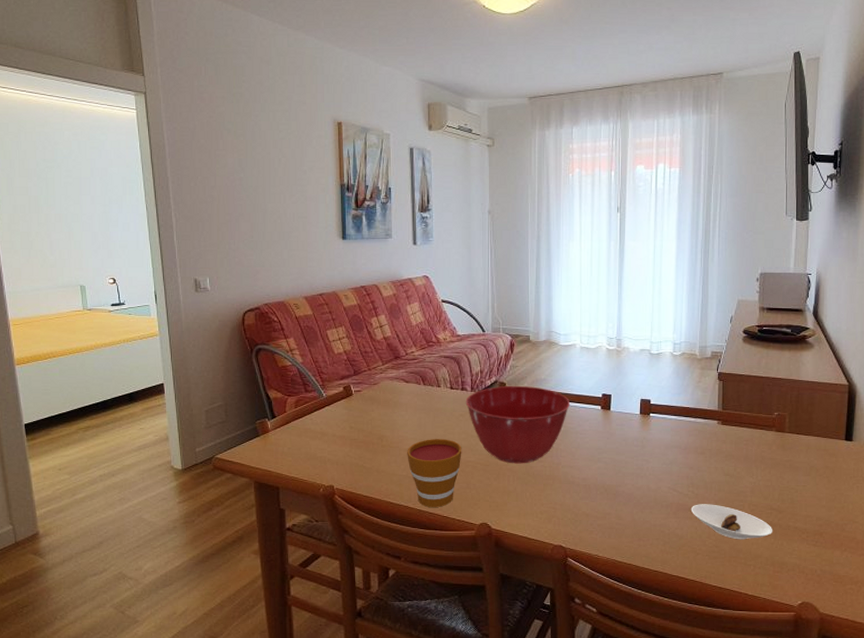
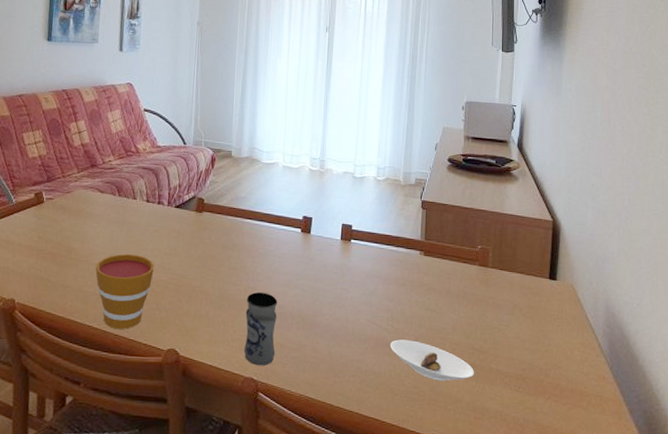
mixing bowl: present [465,385,571,464] -> none [161,202,270,287]
jar: none [551,467,582,534] -> present [244,292,278,366]

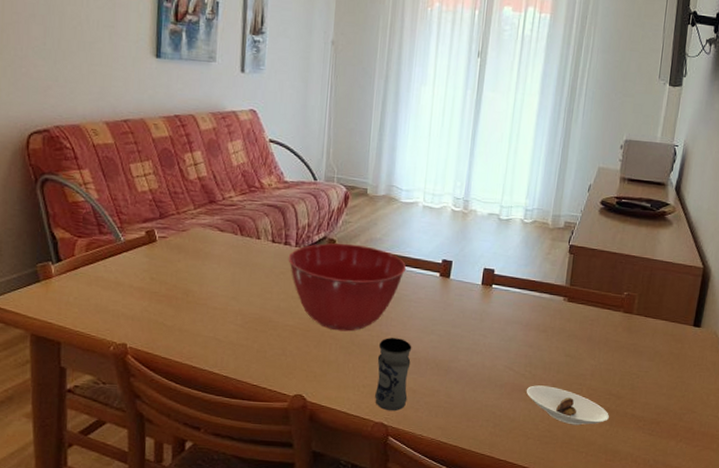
cup: present [95,254,154,329] -> none [215,297,280,375]
mixing bowl: none [161,202,270,287] -> present [288,243,407,332]

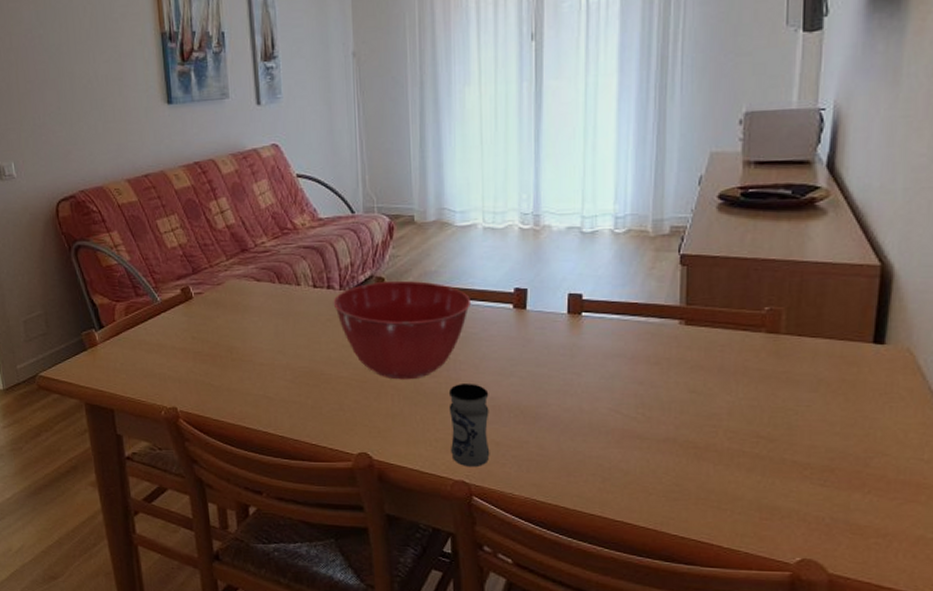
saucer: present [526,385,610,426] -> none [640,430,761,477]

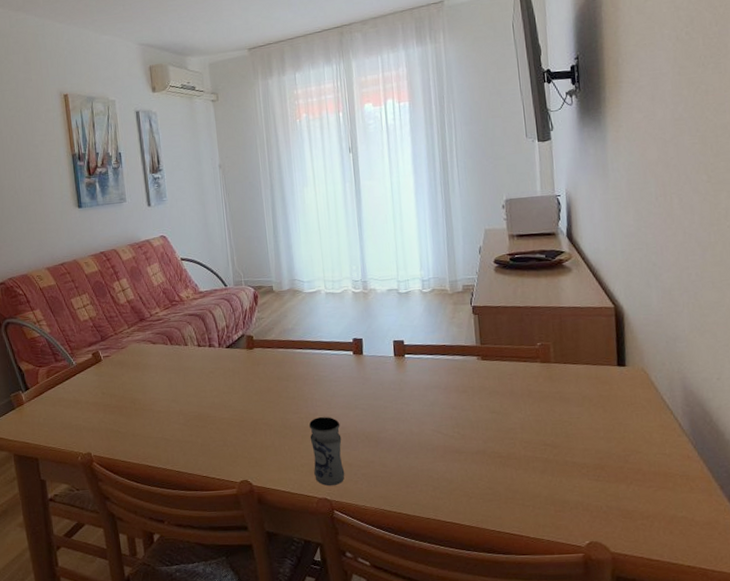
mixing bowl: present [333,280,472,380] -> none [214,337,321,418]

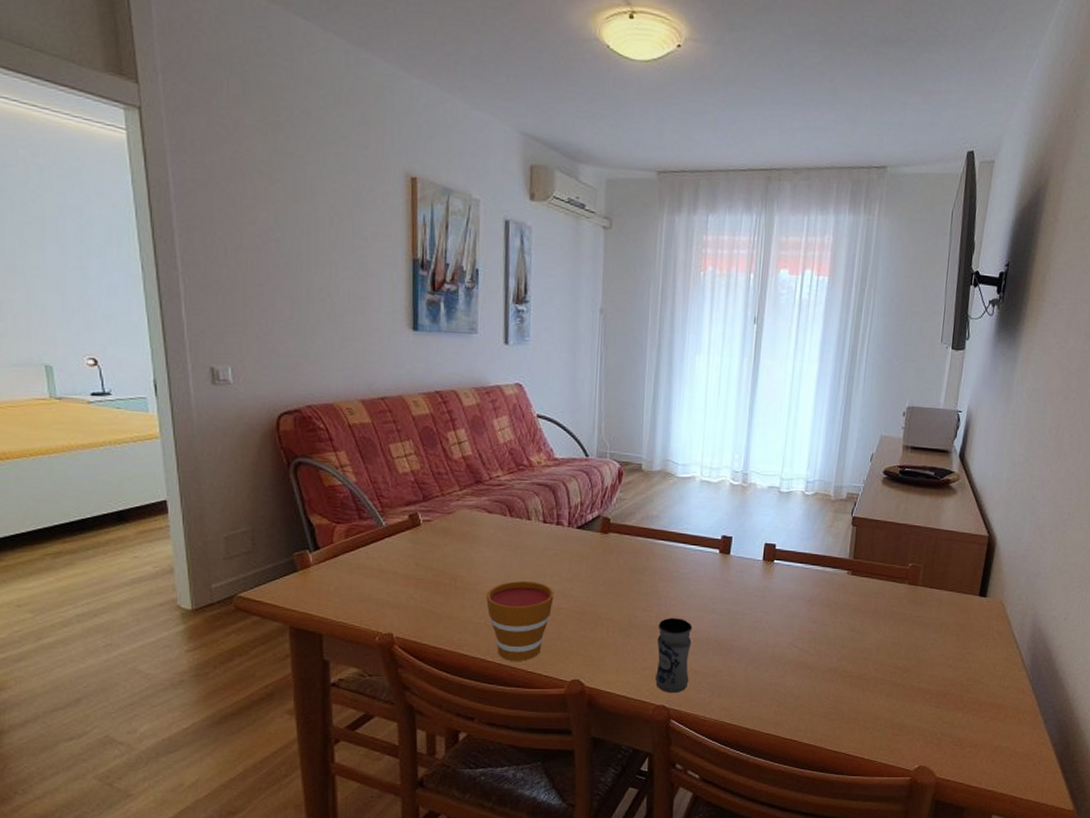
cup: none [160,397,216,468] -> present [486,581,554,661]

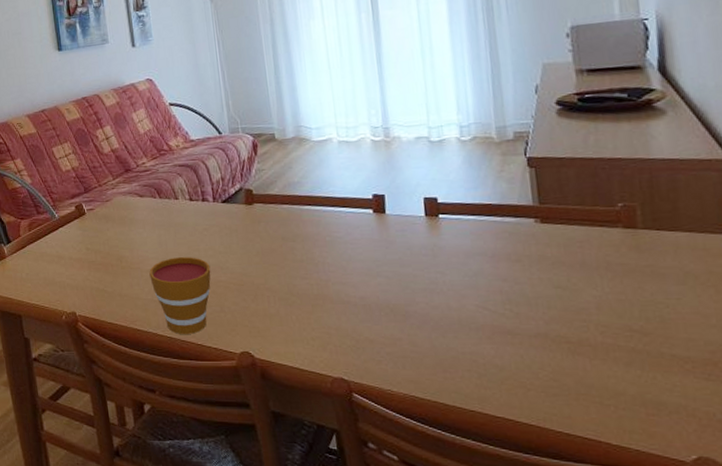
jar: present [655,618,693,694] -> none [321,284,366,365]

